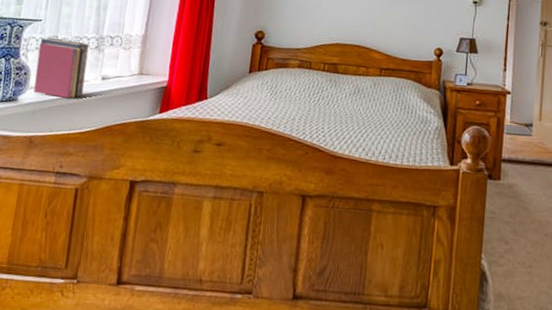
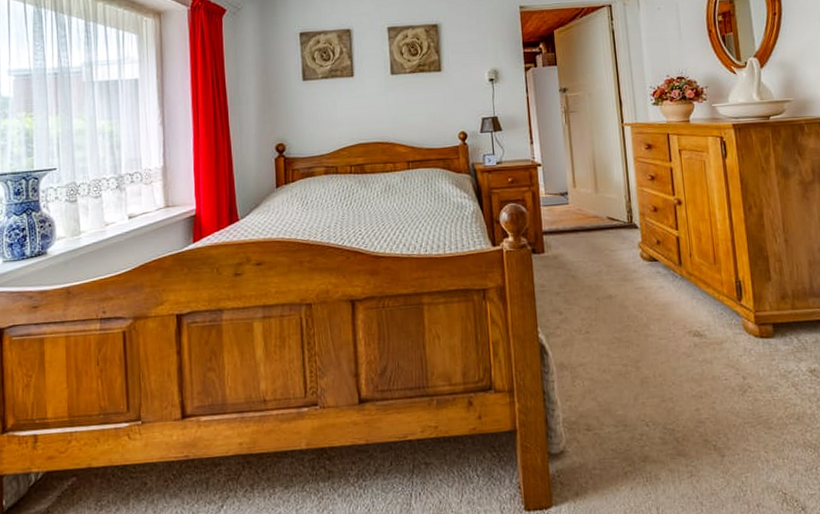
books: present [33,37,89,99] -> none [58,184,113,244]

